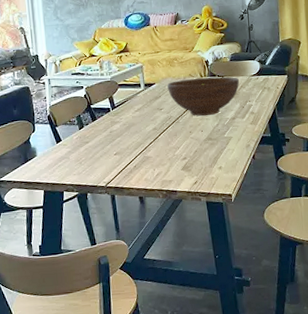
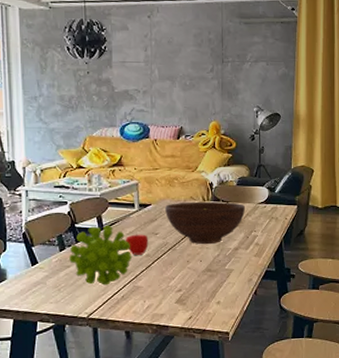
plant: none [87,104,141,157] -> present [69,225,132,286]
apple: none [134,110,155,129] -> present [125,234,149,255]

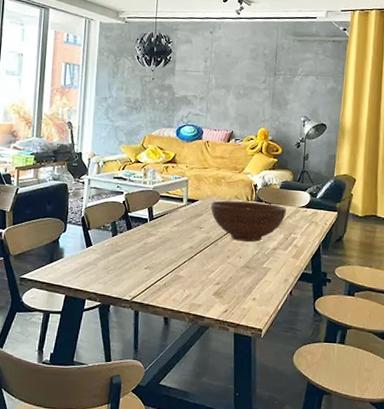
plant: present [69,225,132,286] -> none [120,216,176,272]
apple: present [125,234,149,255] -> none [171,226,193,247]

